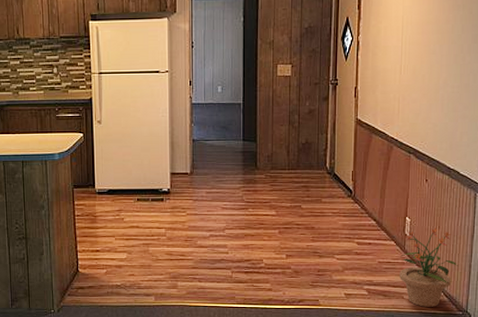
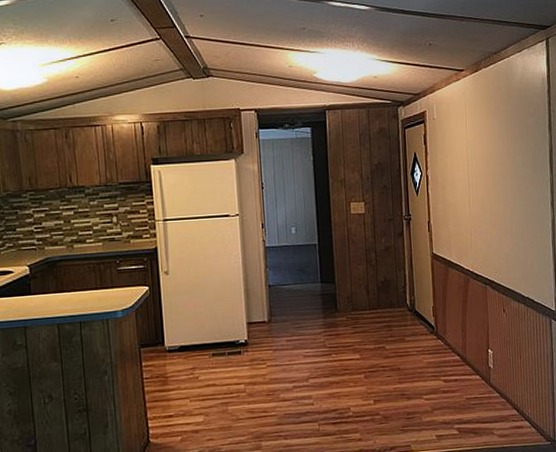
potted plant: present [400,227,459,307] -> none [486,357,542,441]

